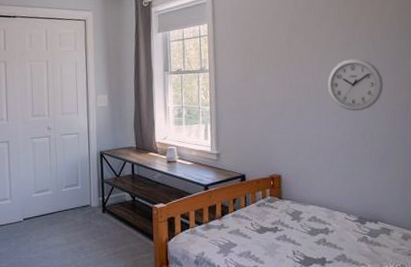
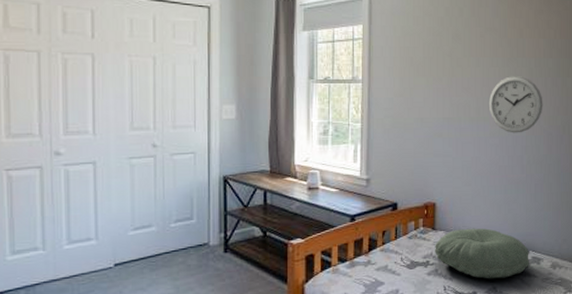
pillow: none [282,198,379,247] -> present [435,228,529,279]

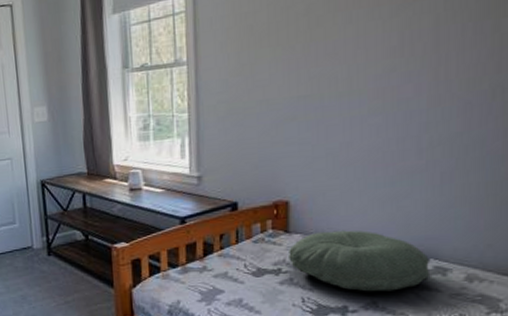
wall clock: present [488,75,543,133] -> none [366,26,458,107]

